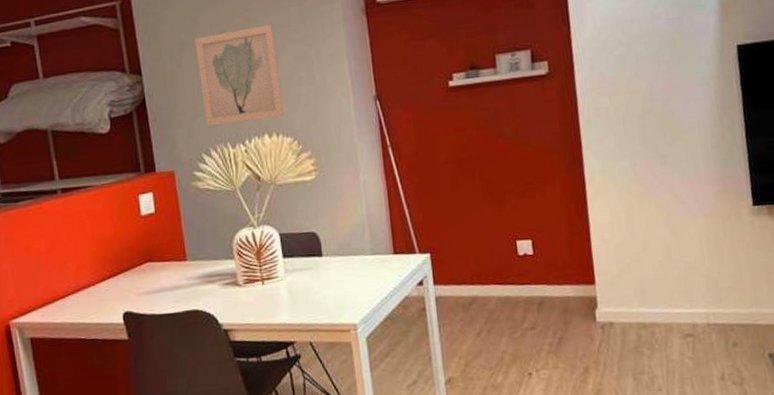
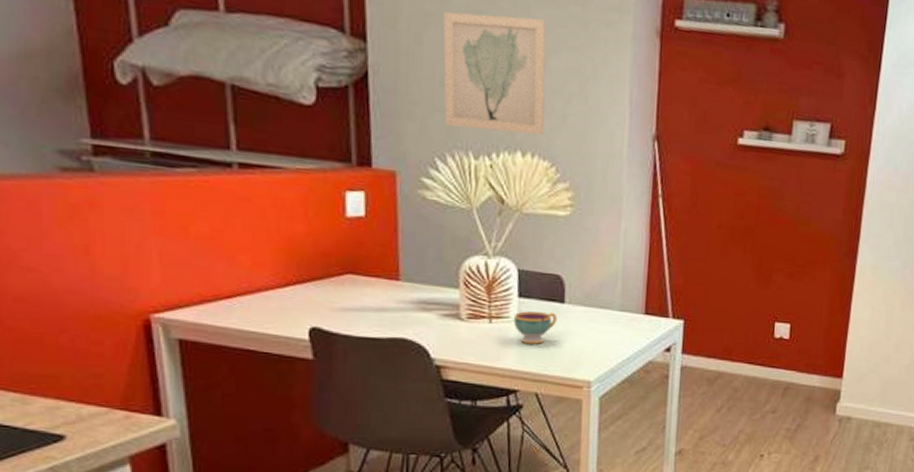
teacup: none [282,266,319,298] -> present [514,311,558,344]

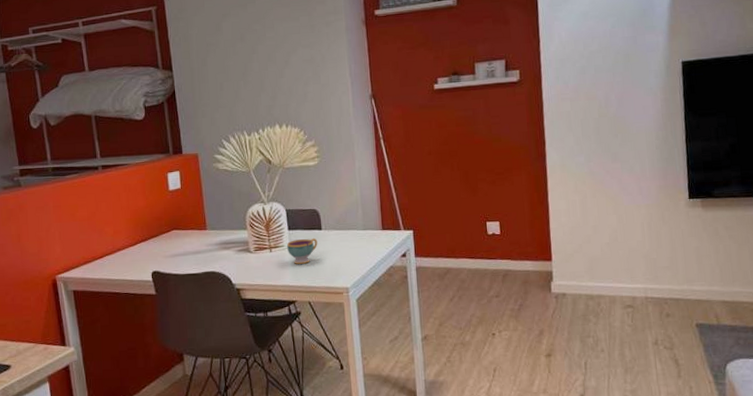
wall art: present [443,11,546,136] -> none [218,31,293,117]

